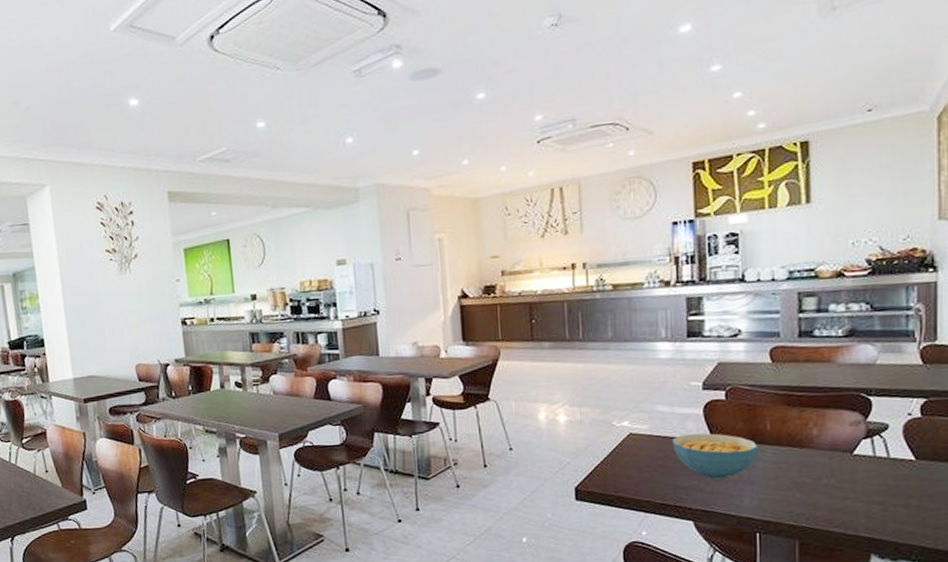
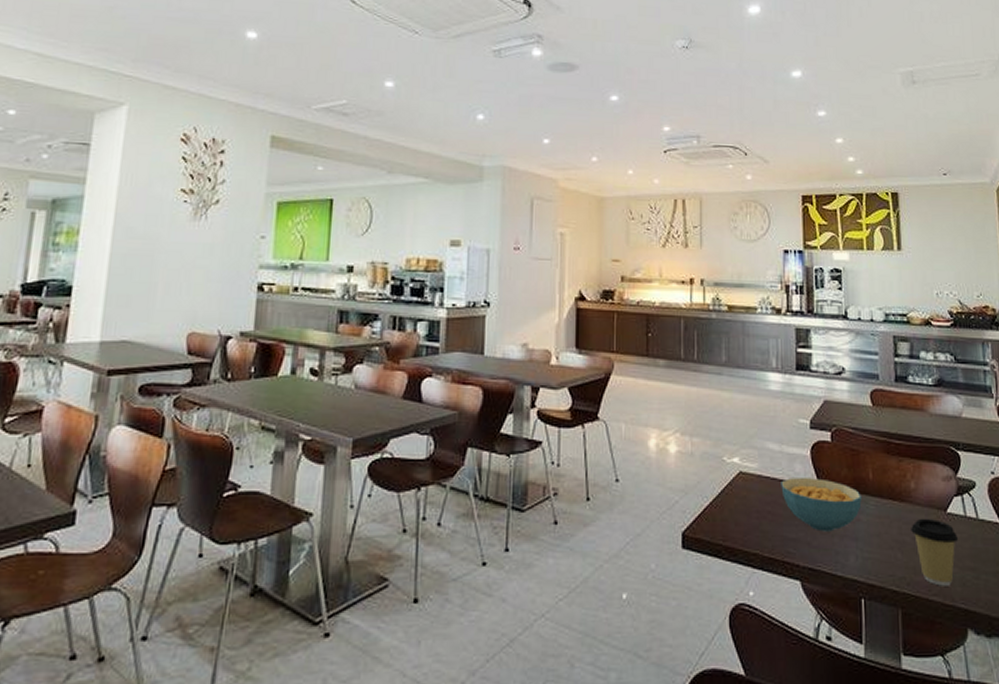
coffee cup: none [812,460,866,519] -> present [911,518,959,586]

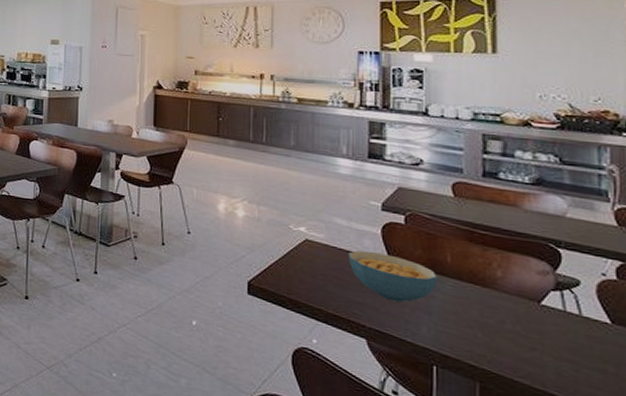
coffee cup: present [911,518,959,586] -> none [495,305,555,372]

